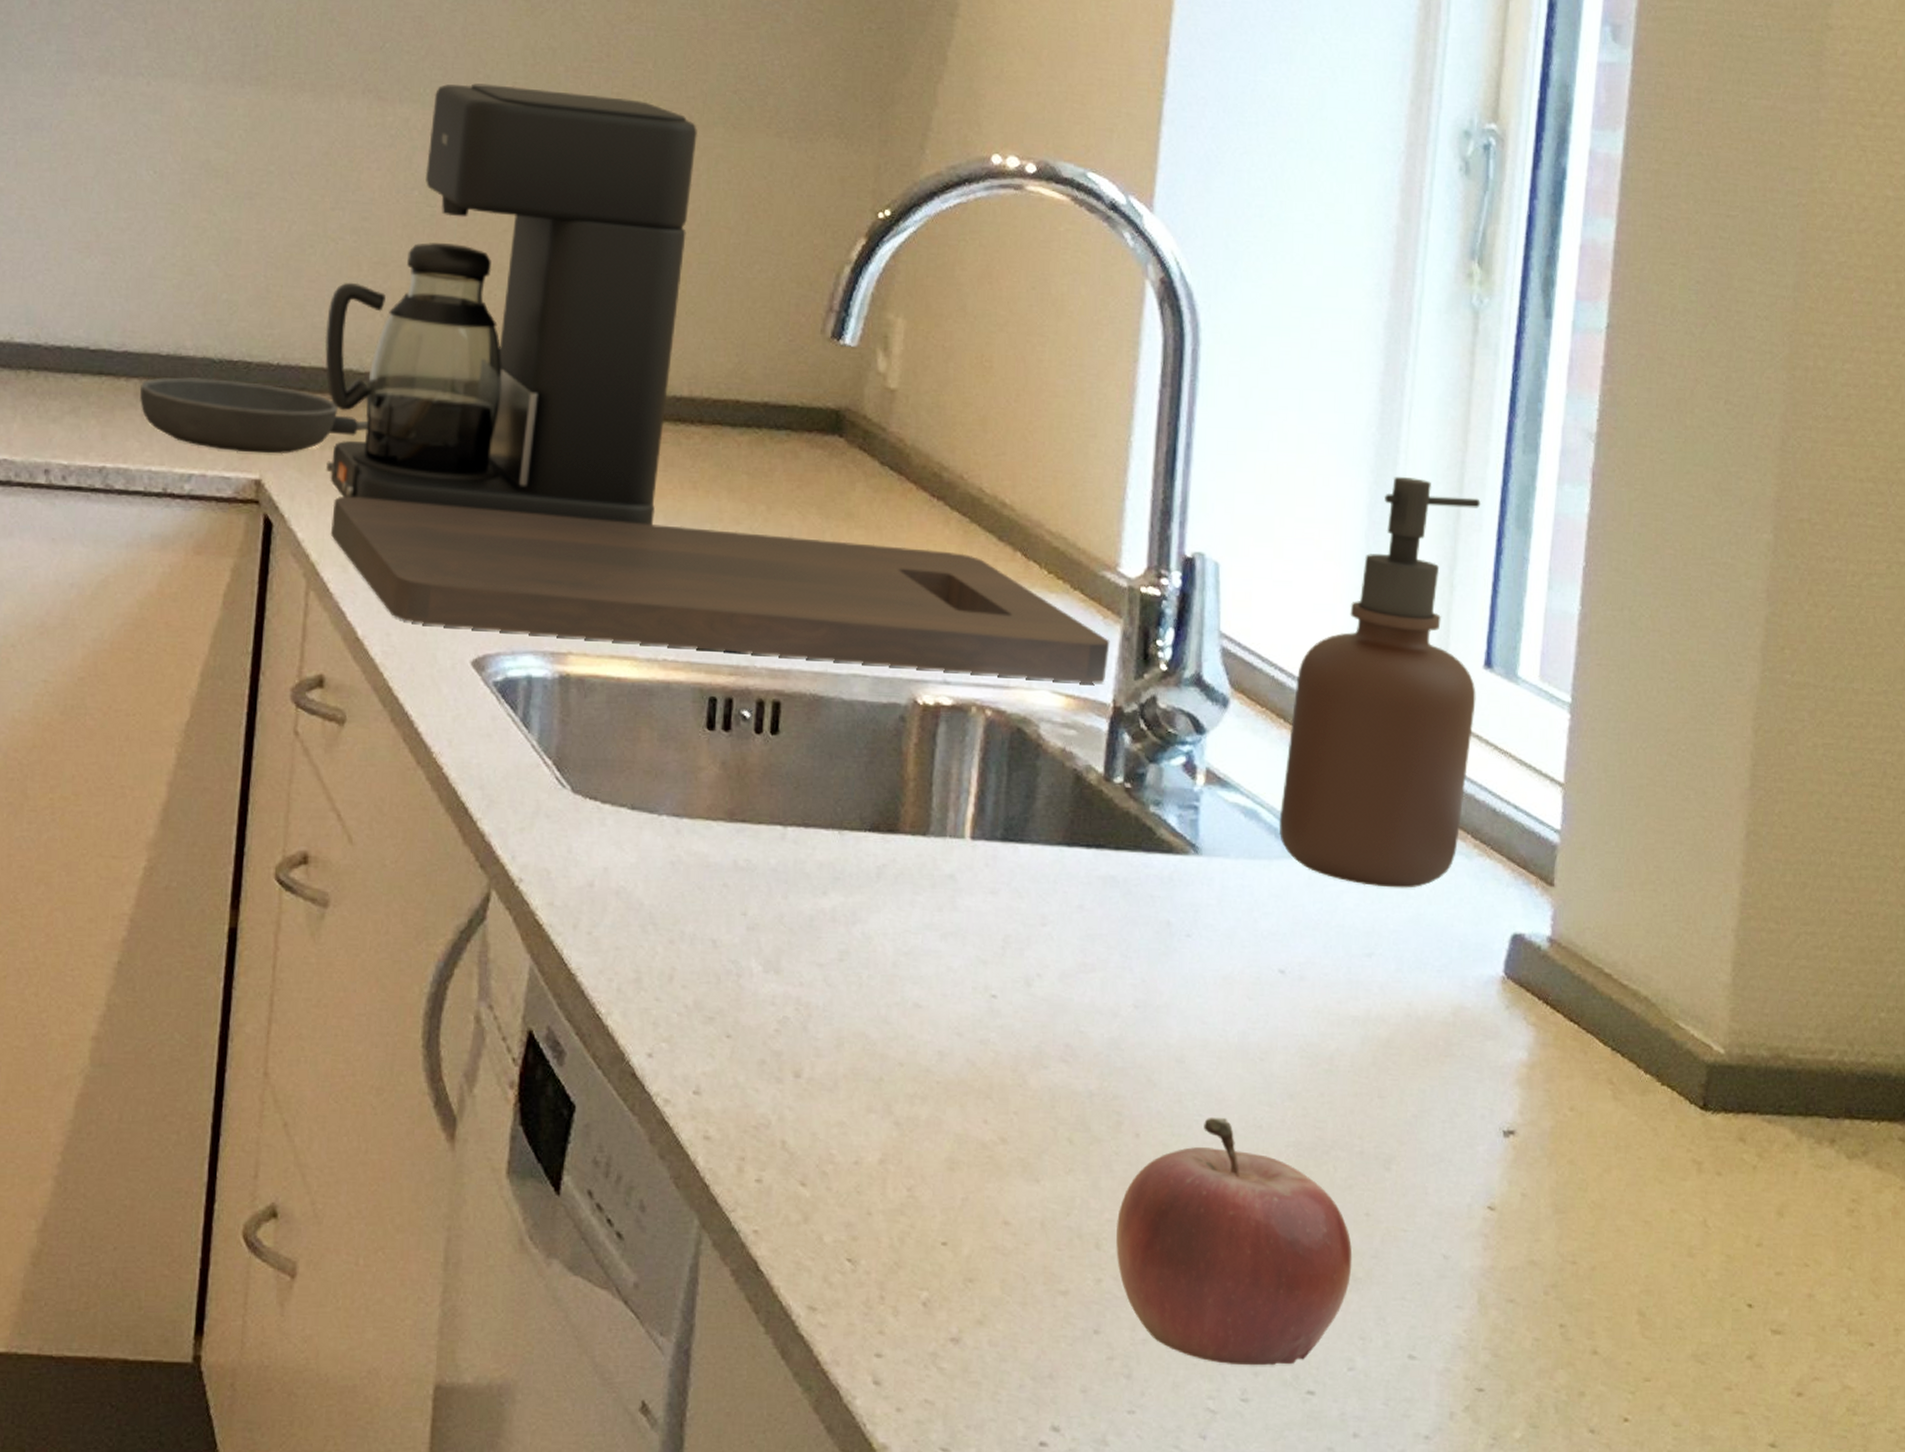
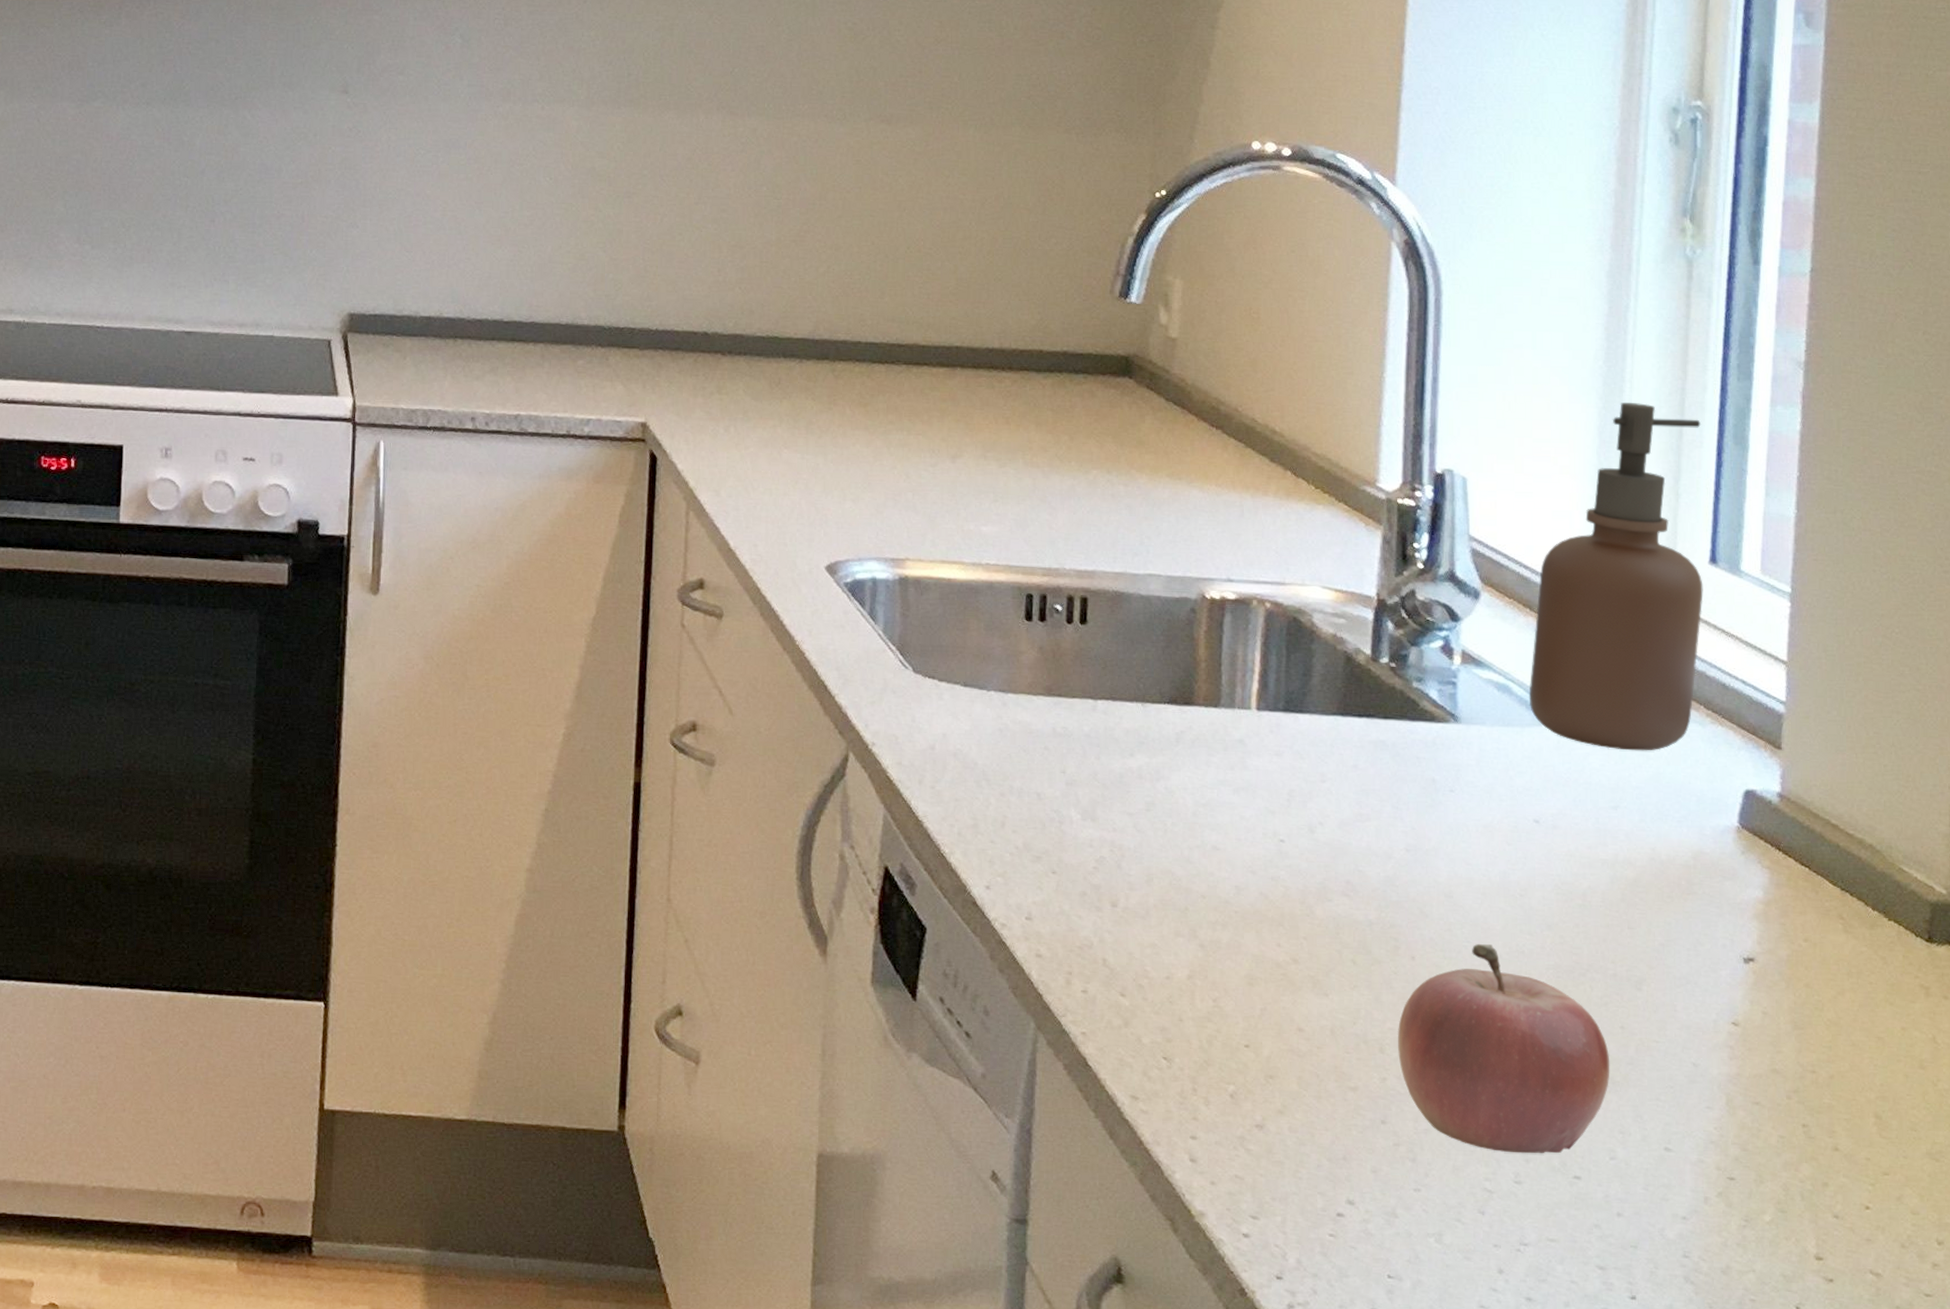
frying pan: present [139,377,369,454] -> none [545,342,733,402]
coffee maker: present [324,83,697,526] -> none [694,98,998,454]
cutting board: present [331,496,1110,684] -> none [705,434,1372,580]

